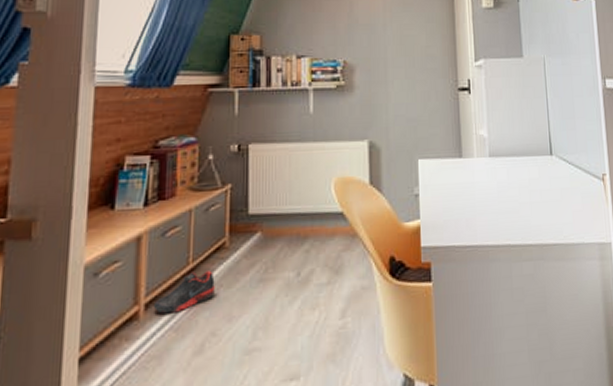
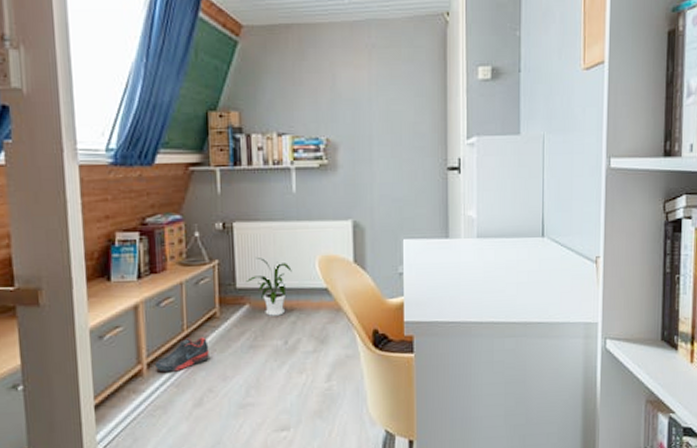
house plant: none [259,180,307,245] -> present [246,256,292,316]

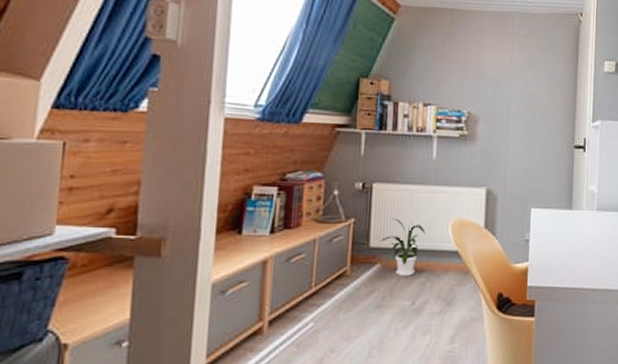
shoe: present [154,337,209,372] -> none [276,295,335,331]

